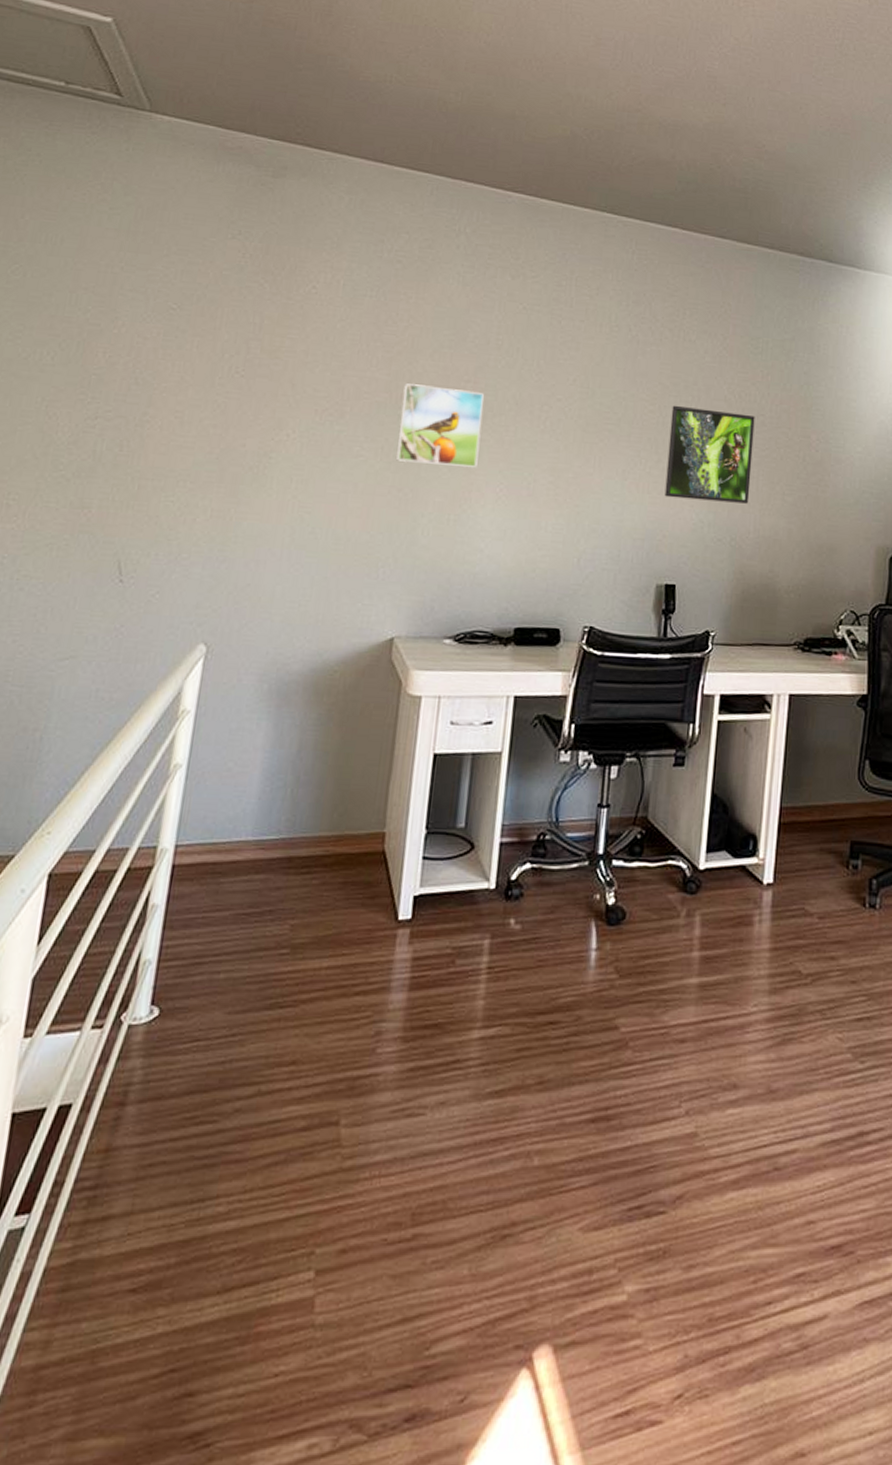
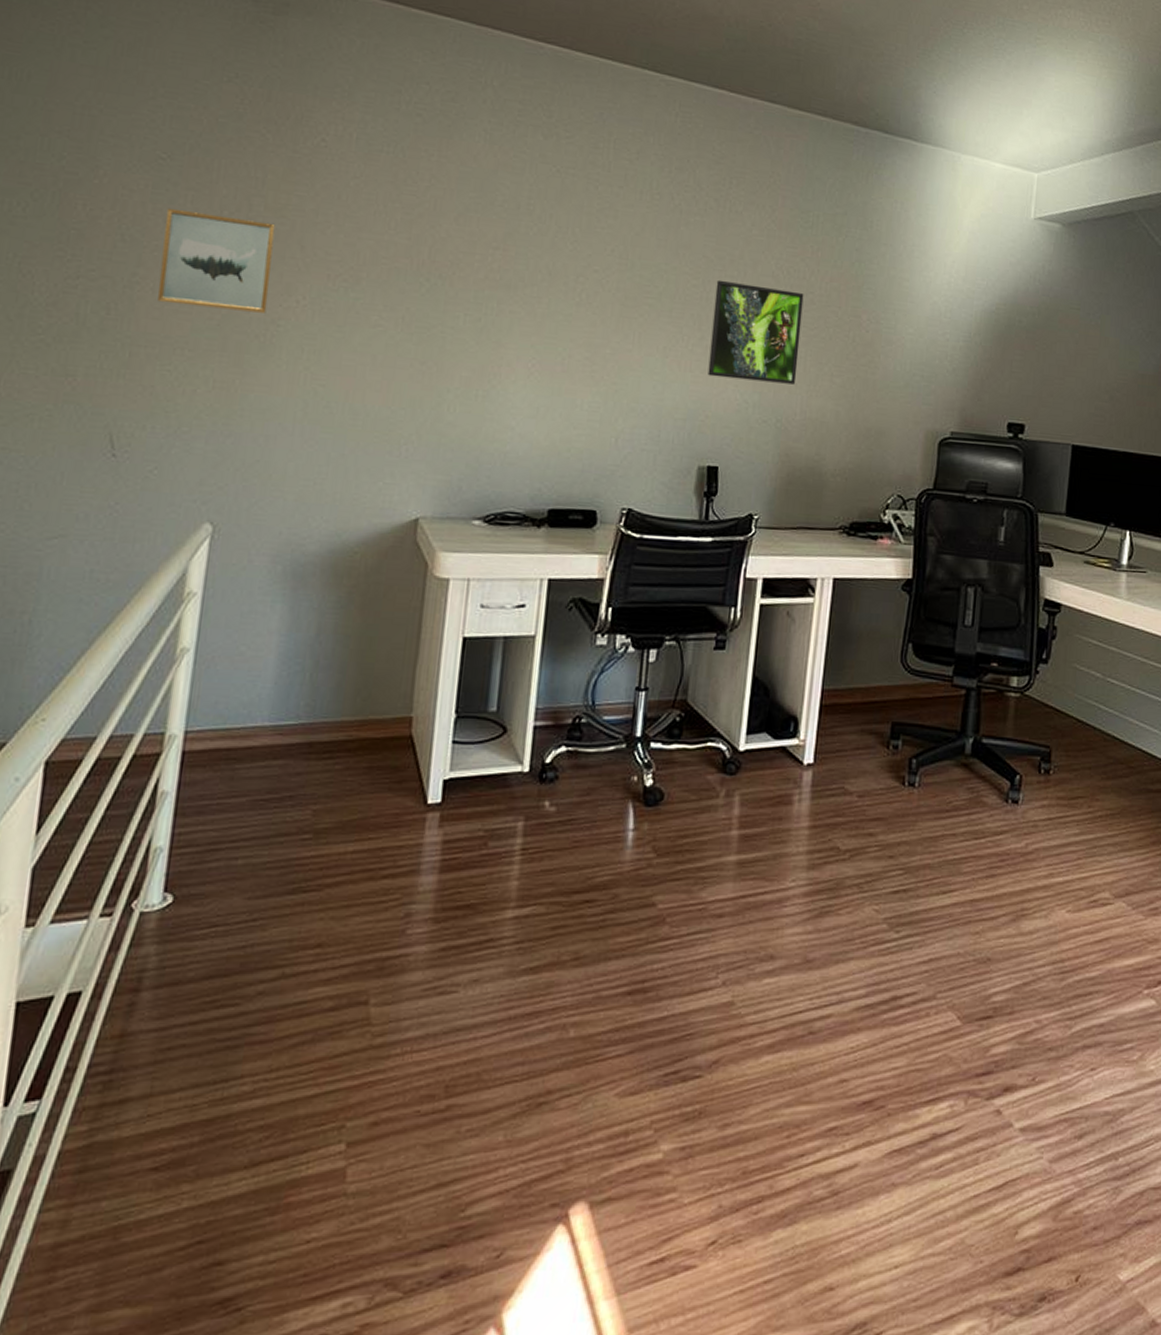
wall art: none [164,353,270,447] -> present [157,208,276,313]
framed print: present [396,383,484,469] -> none [419,249,514,342]

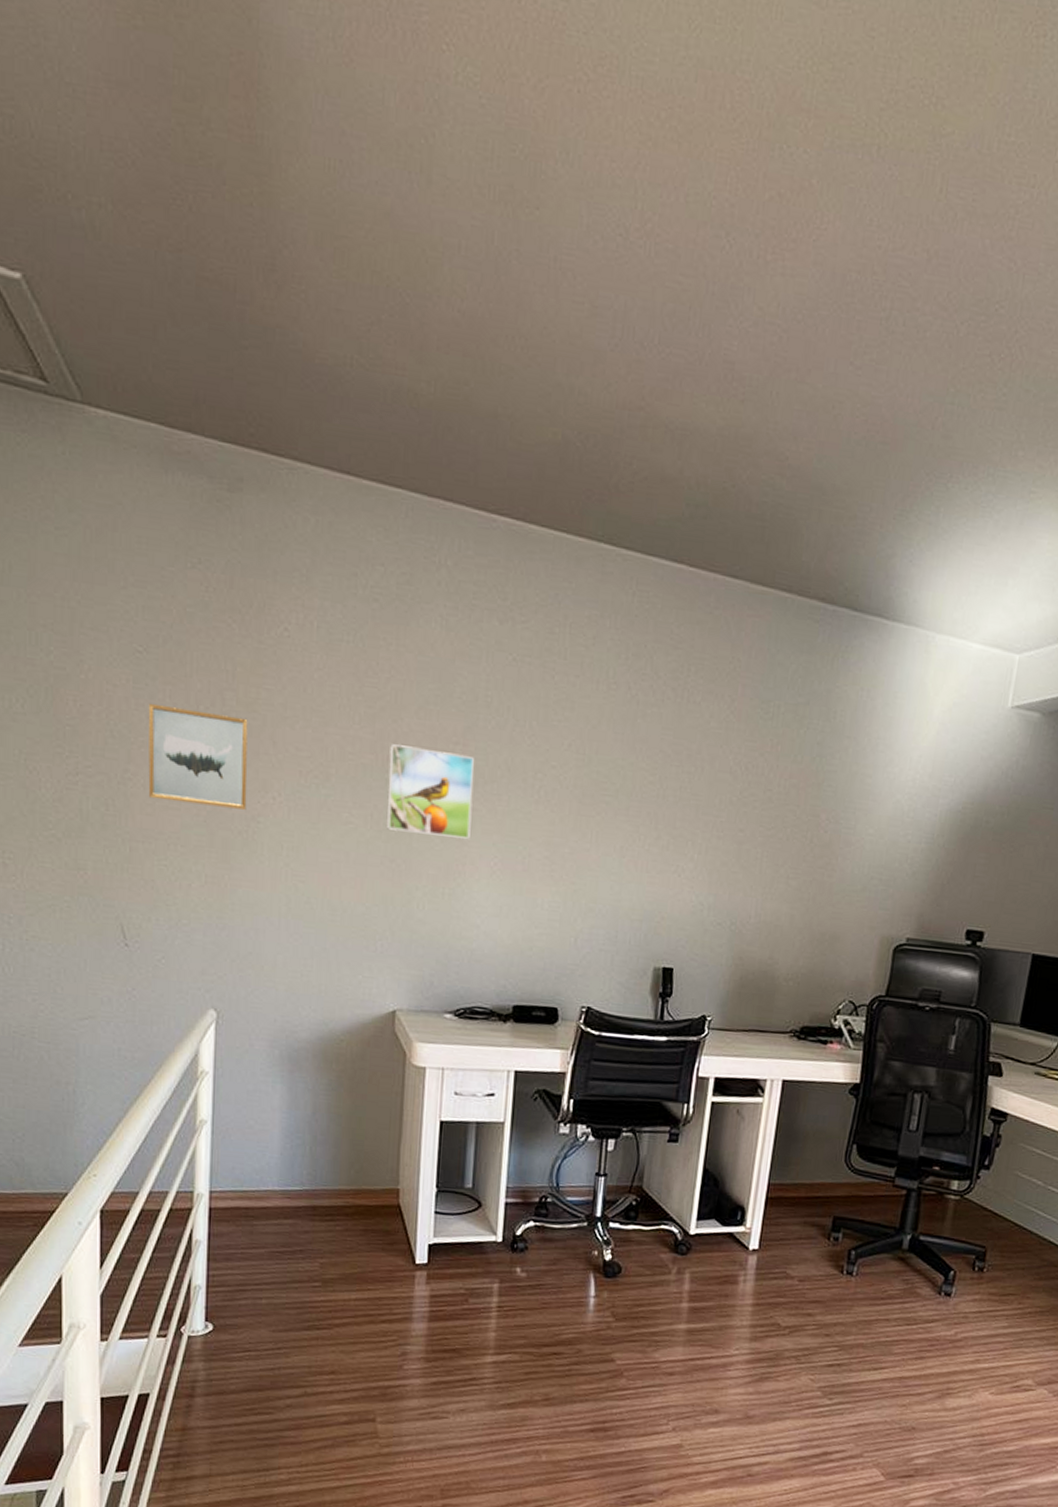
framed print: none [419,249,514,342] -> present [387,744,474,840]
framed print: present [708,279,804,385] -> none [664,776,762,887]

